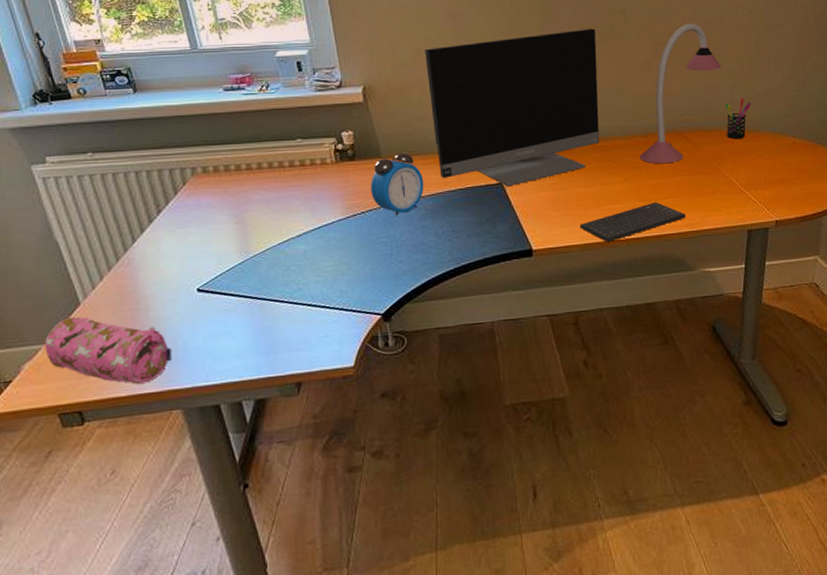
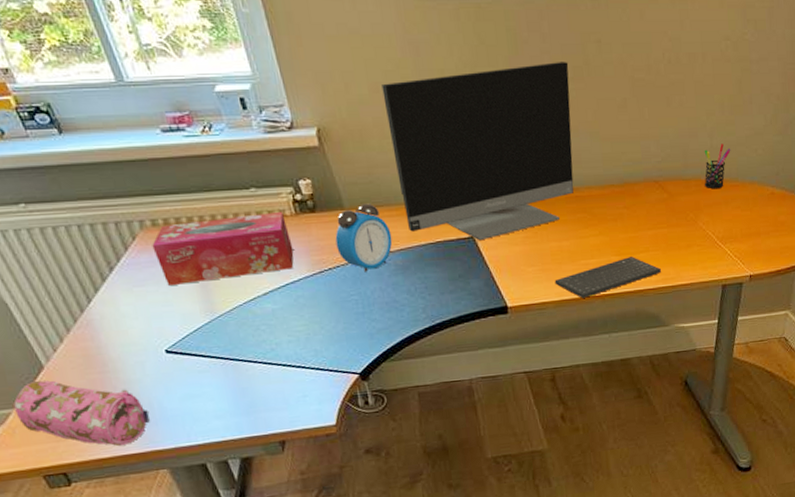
tissue box: none [200,159,330,227] -> present [152,211,294,285]
desk lamp: present [639,23,722,164] -> none [615,57,702,216]

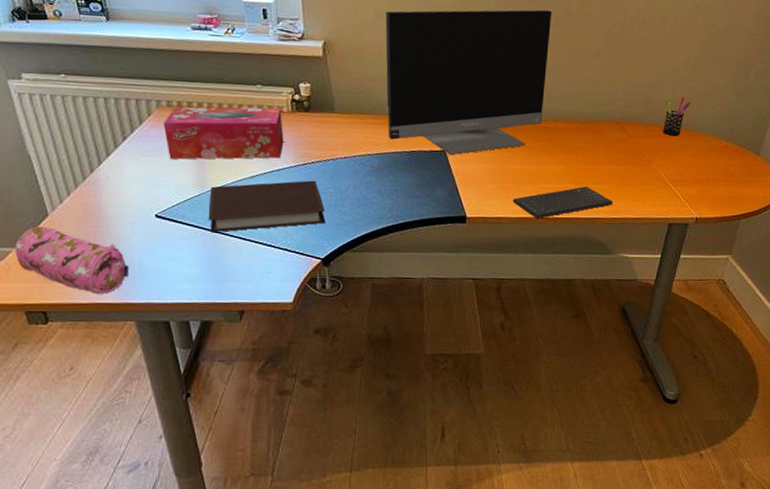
notebook: none [221,288,356,362] -> present [208,180,326,233]
alarm clock: present [335,203,393,272] -> none [322,110,373,170]

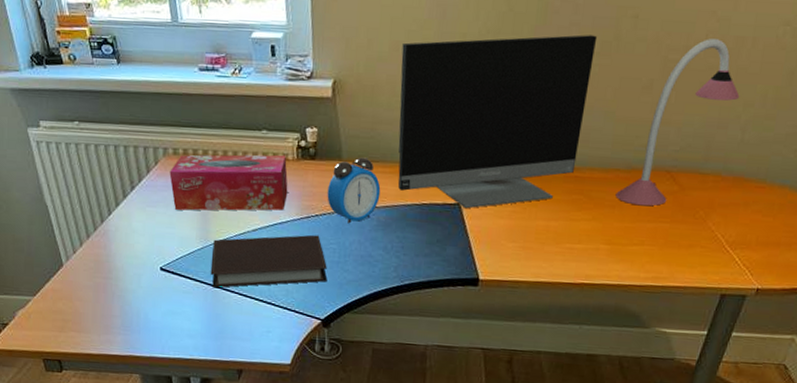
pencil case: present [15,227,129,294] -> none [34,276,135,346]
alarm clock: none [322,110,373,170] -> present [327,157,381,224]
keyboard: present [513,186,613,218] -> none [533,248,653,284]
desk lamp: none [577,16,668,152] -> present [615,39,740,207]
pen holder: present [662,97,691,136] -> none [723,139,765,188]

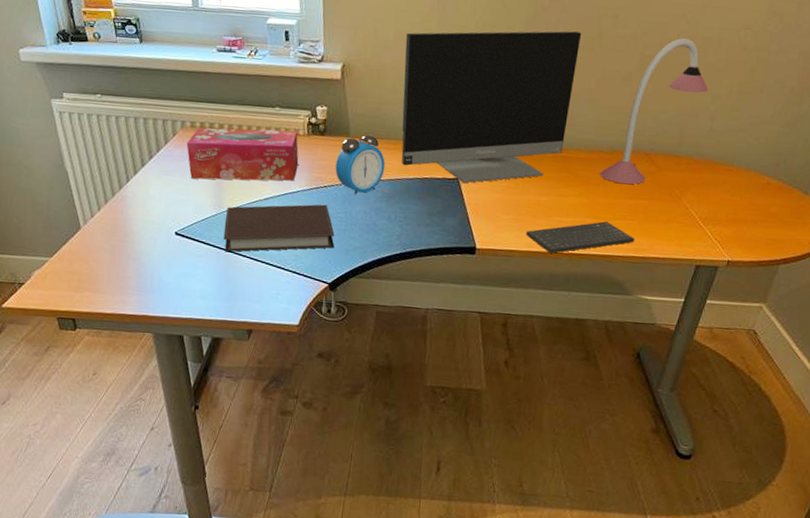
keyboard: none [533,248,653,284] -> present [526,221,634,253]

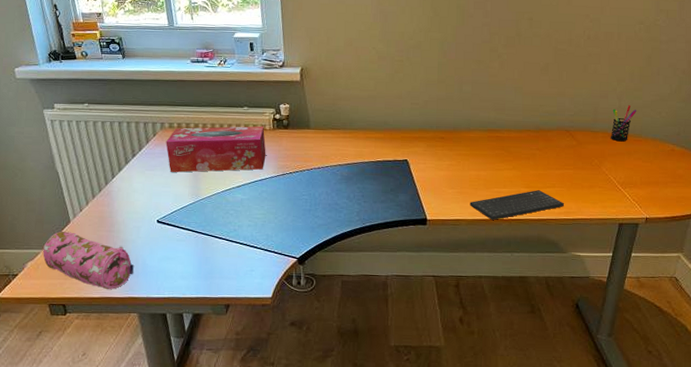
pencil case: none [51,238,149,306] -> present [43,232,134,289]
notebook: present [223,204,335,252] -> none [201,188,301,236]
alarm clock: present [335,134,386,195] -> none [299,126,343,179]
monitor: present [401,31,582,184] -> none [354,32,504,164]
desk lamp: present [600,38,708,185] -> none [529,34,614,158]
pen holder: none [696,127,731,171] -> present [610,105,637,142]

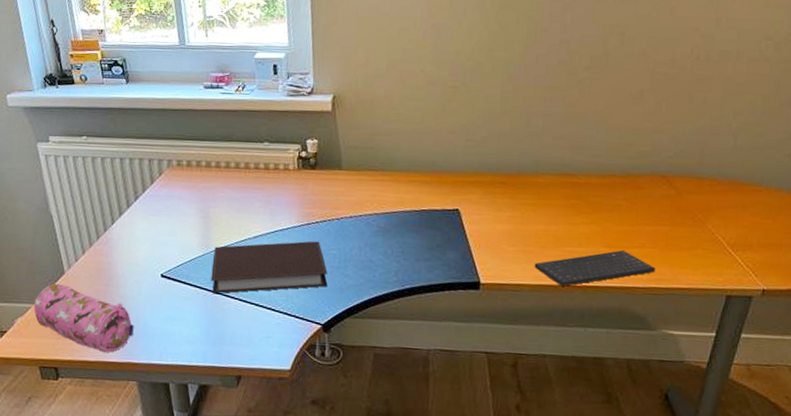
tissue box: present [166,126,266,173] -> none [173,165,289,219]
notebook: none [201,188,301,236] -> present [211,241,328,294]
pen holder: present [610,105,637,142] -> none [720,145,758,192]

